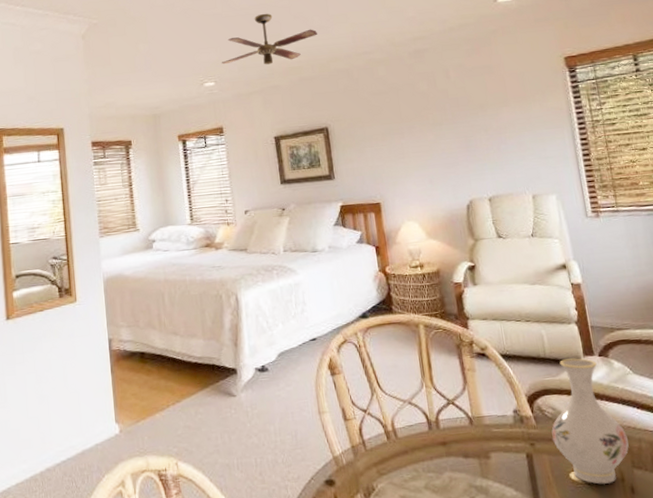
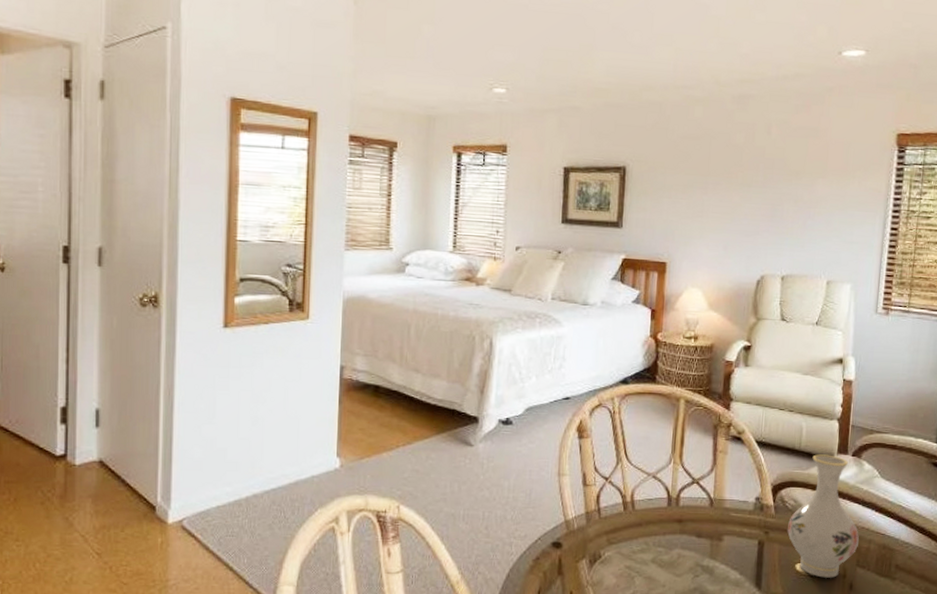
ceiling fan: present [221,13,317,65] -> none [517,15,635,80]

